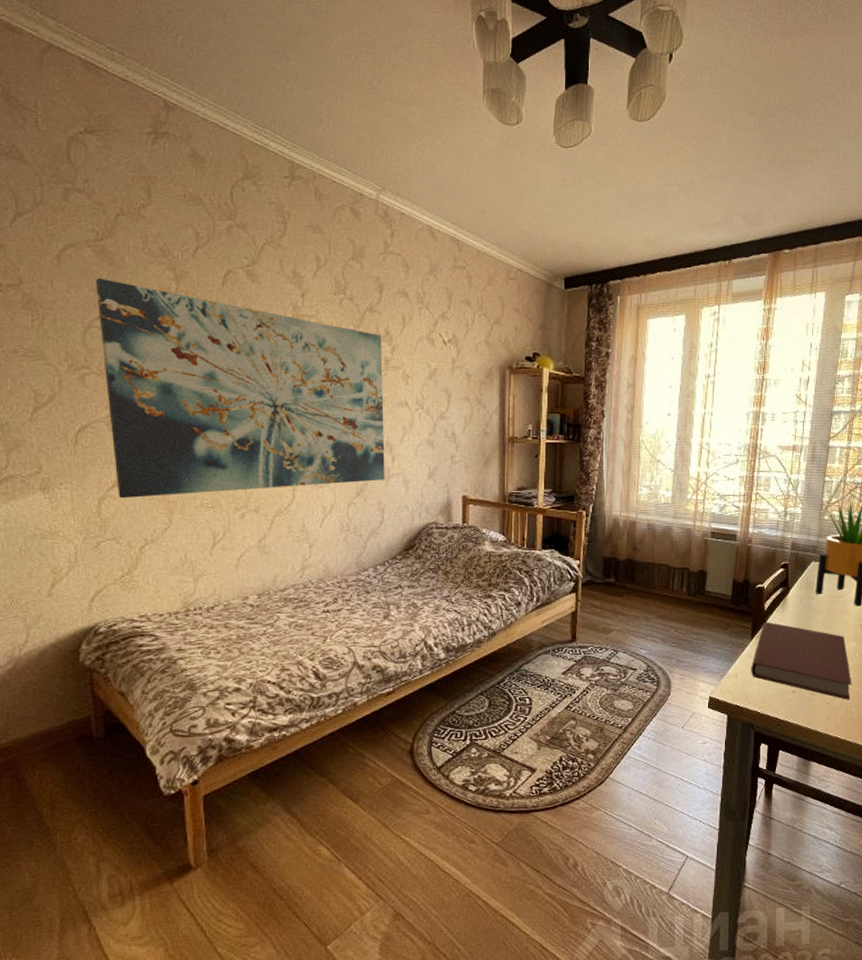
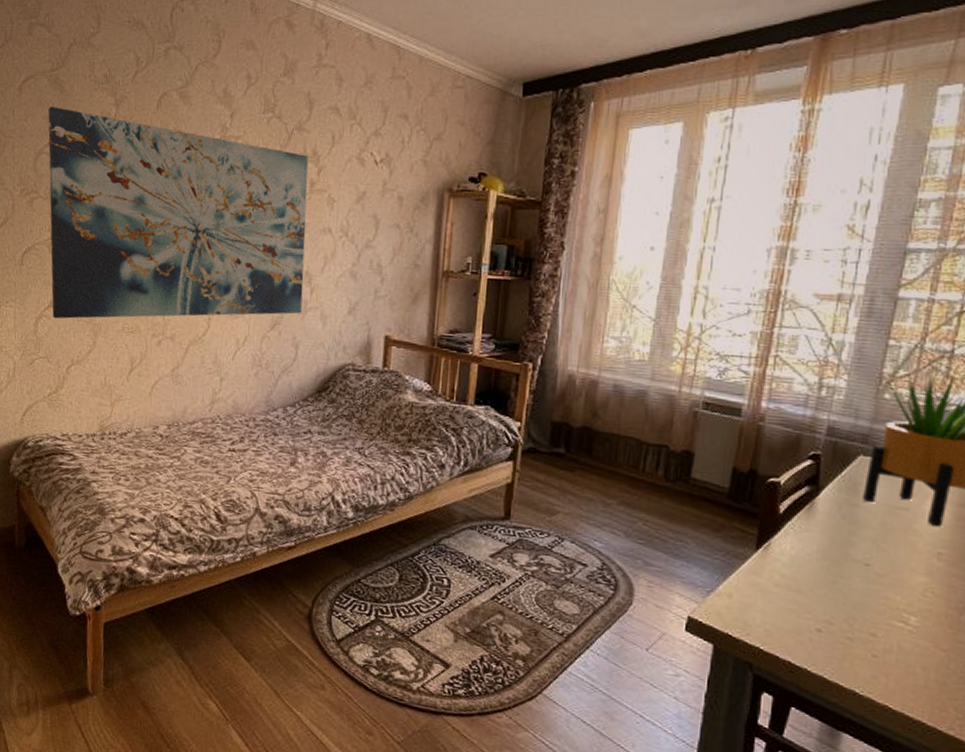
book: present [751,622,852,700] -> none [753,529,918,657]

